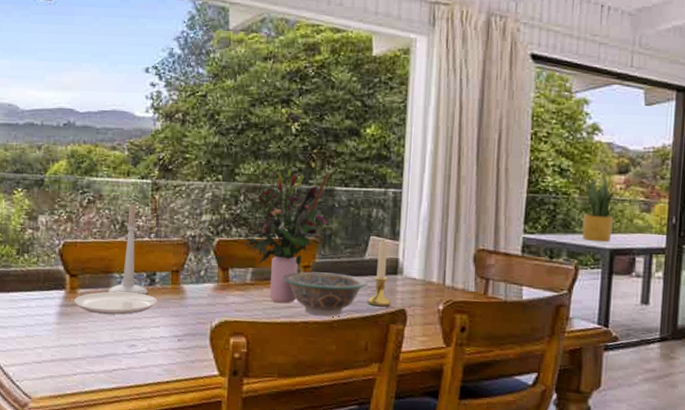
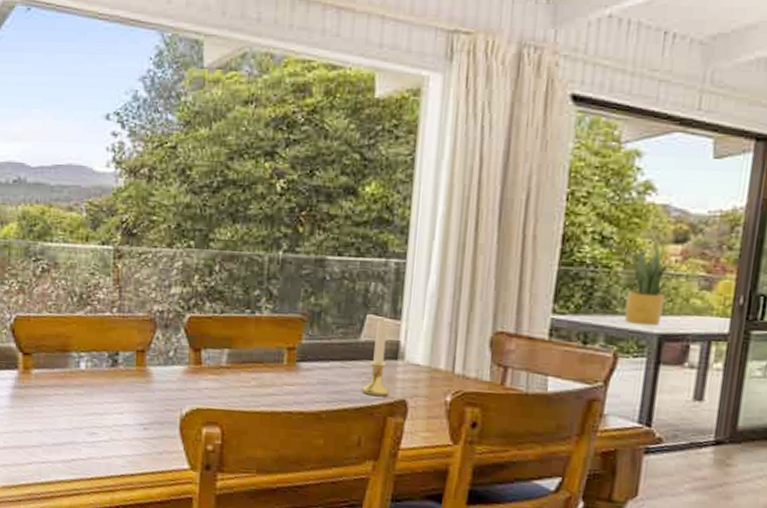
plate: present [74,291,158,315] -> none [28,372,121,399]
candlestick: present [107,203,148,296] -> none [64,273,110,378]
bouquet: present [242,167,330,304] -> none [217,231,320,391]
bowl: present [283,271,368,316] -> none [263,354,363,406]

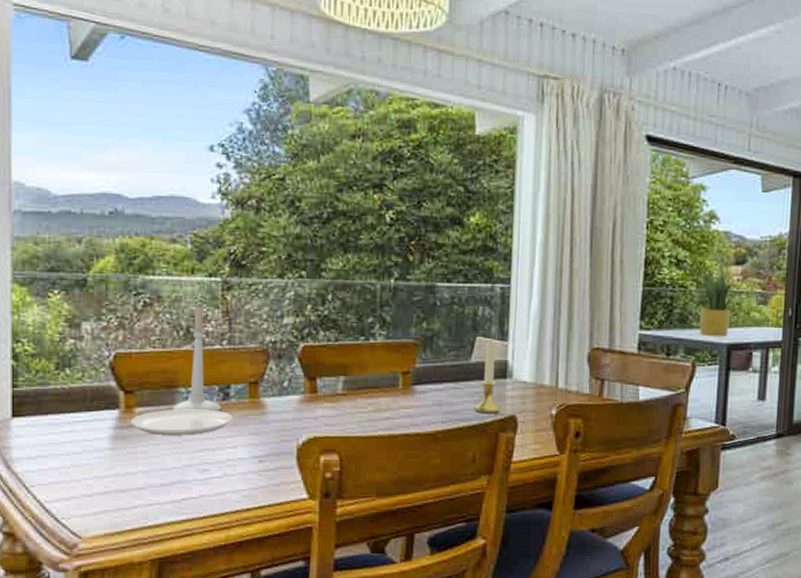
plate: none [28,372,121,399] -> present [131,408,233,435]
candlestick: none [64,273,110,378] -> present [172,306,221,412]

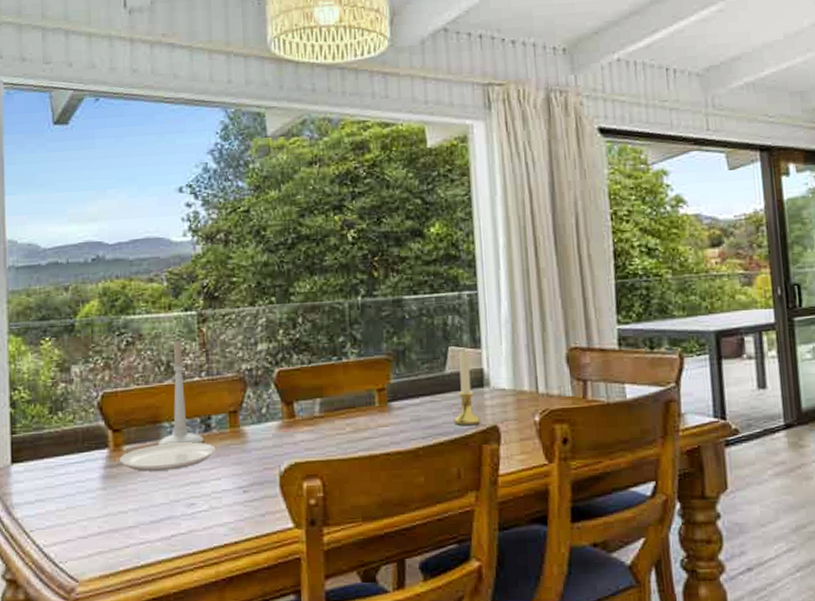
planter: present [699,269,738,338] -> none [676,253,718,326]

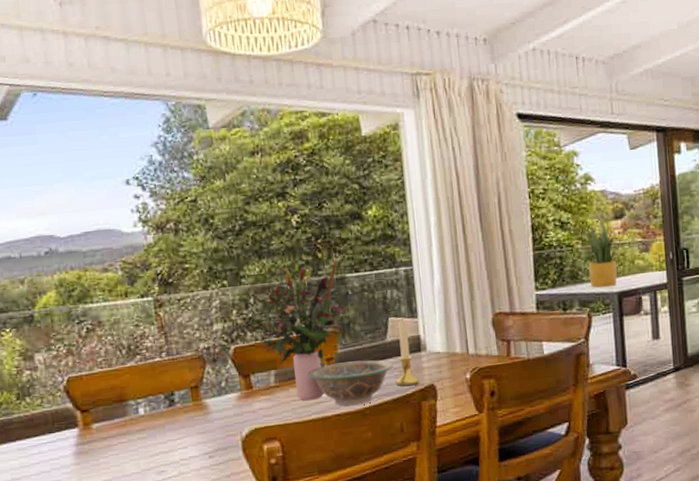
plate: present [120,442,216,471] -> none [90,416,181,446]
candlestick: present [157,340,204,445] -> none [124,324,169,422]
bouquet: none [306,280,401,436] -> present [260,260,346,401]
bowl: none [355,393,452,445] -> present [307,360,394,407]
planter: none [676,253,718,326] -> present [585,225,620,288]

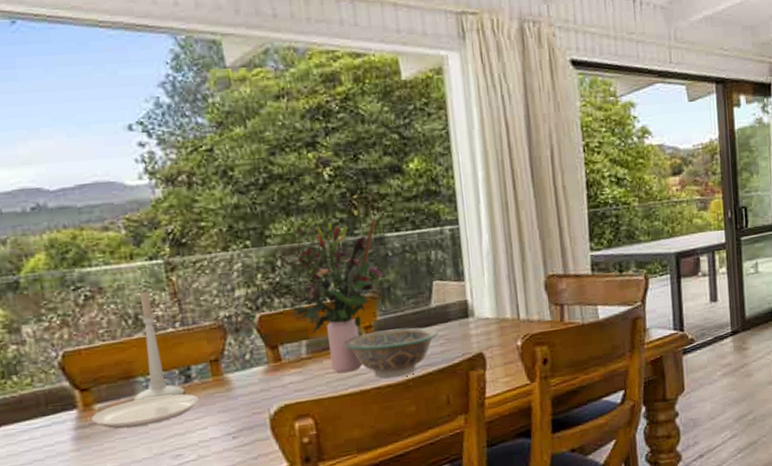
plate: none [90,416,181,446] -> present [91,393,200,429]
candlestick: none [124,324,169,422] -> present [132,291,185,401]
candle holder: present [396,319,419,387] -> none [442,282,467,356]
planter: present [585,225,620,288] -> none [642,181,678,249]

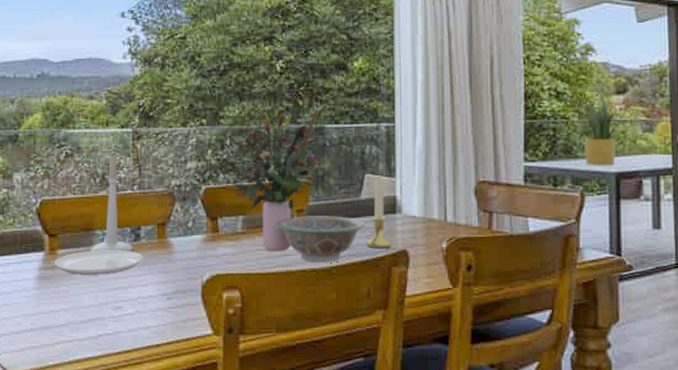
candle holder: none [442,282,467,356] -> present [367,177,391,249]
planter: none [642,181,678,249] -> present [583,99,621,166]

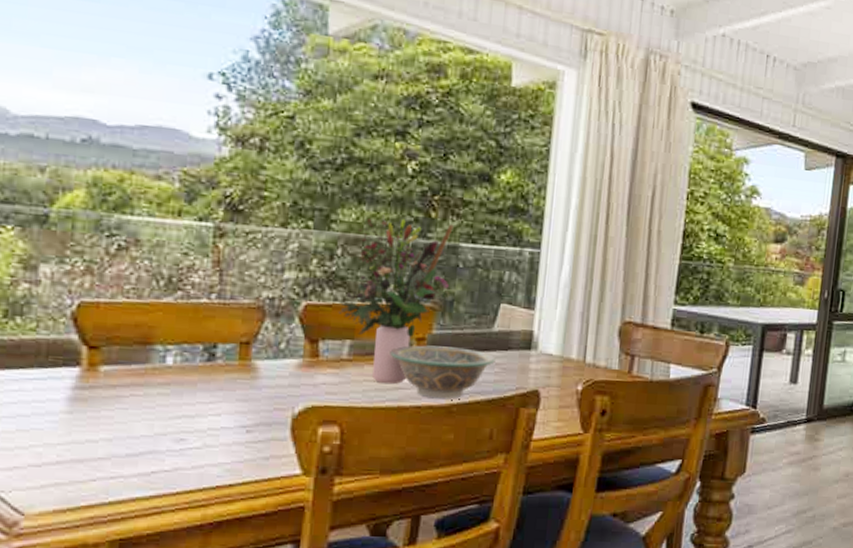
plate: present [54,250,144,275] -> none [94,368,219,400]
candlestick: present [89,155,133,252] -> none [145,253,205,375]
candle holder: present [367,177,391,249] -> none [495,308,522,388]
planter: present [583,99,621,166] -> none [735,246,776,317]

